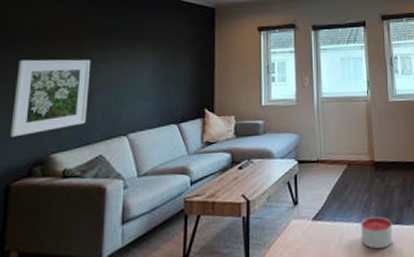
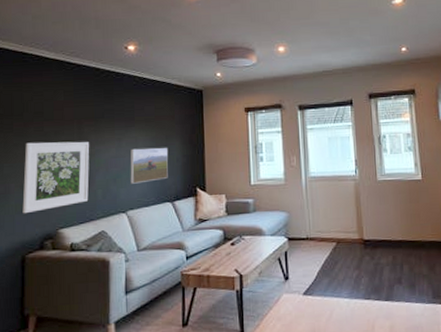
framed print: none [133,66,176,105] -> present [130,147,169,184]
candle: present [361,216,393,249] -> none [351,292,384,323]

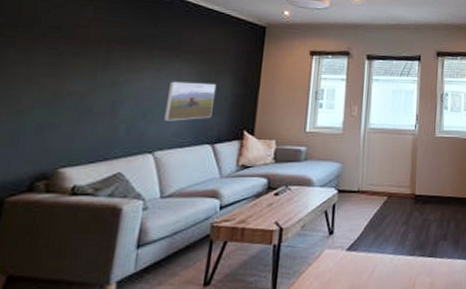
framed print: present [22,141,90,214] -> none [10,61,119,147]

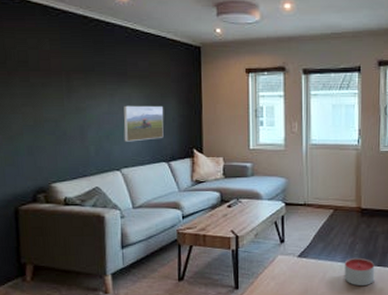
candle: none [394,248,426,280] -> present [344,257,375,285]

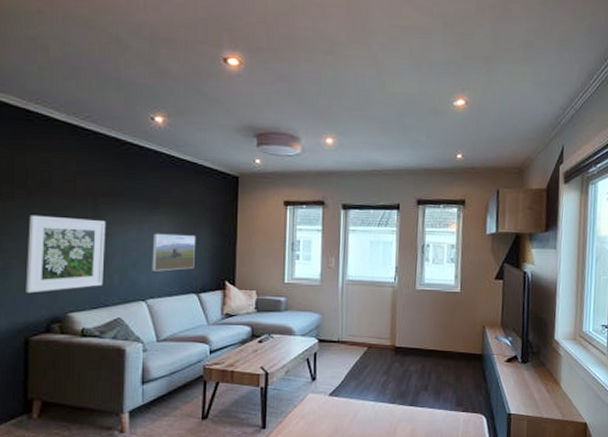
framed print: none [10,93,81,166] -> present [26,215,106,293]
candle: present [344,257,375,285] -> none [375,397,407,426]

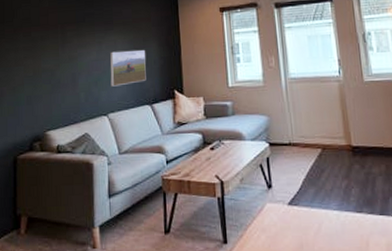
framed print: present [26,215,106,293] -> none [14,45,73,116]

